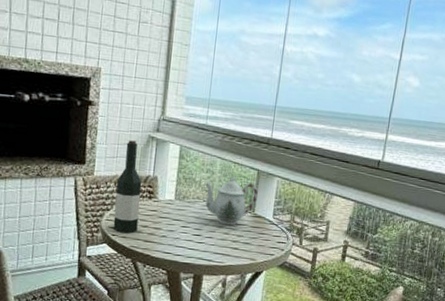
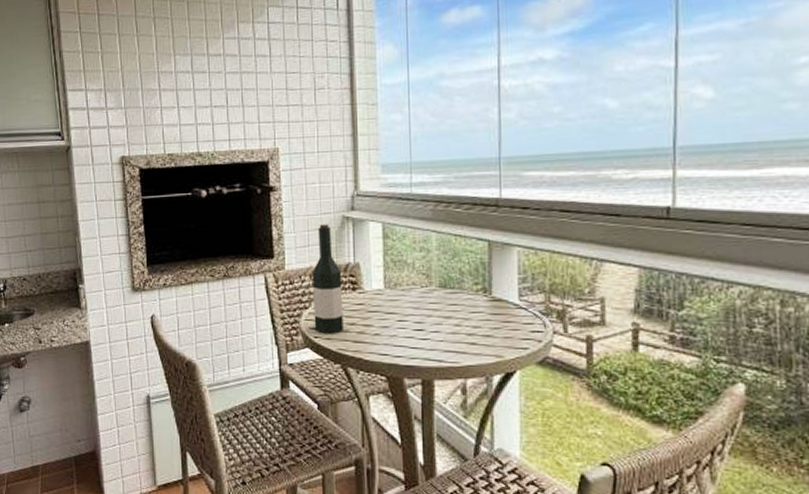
teapot: present [204,177,258,226] -> none [419,253,493,315]

